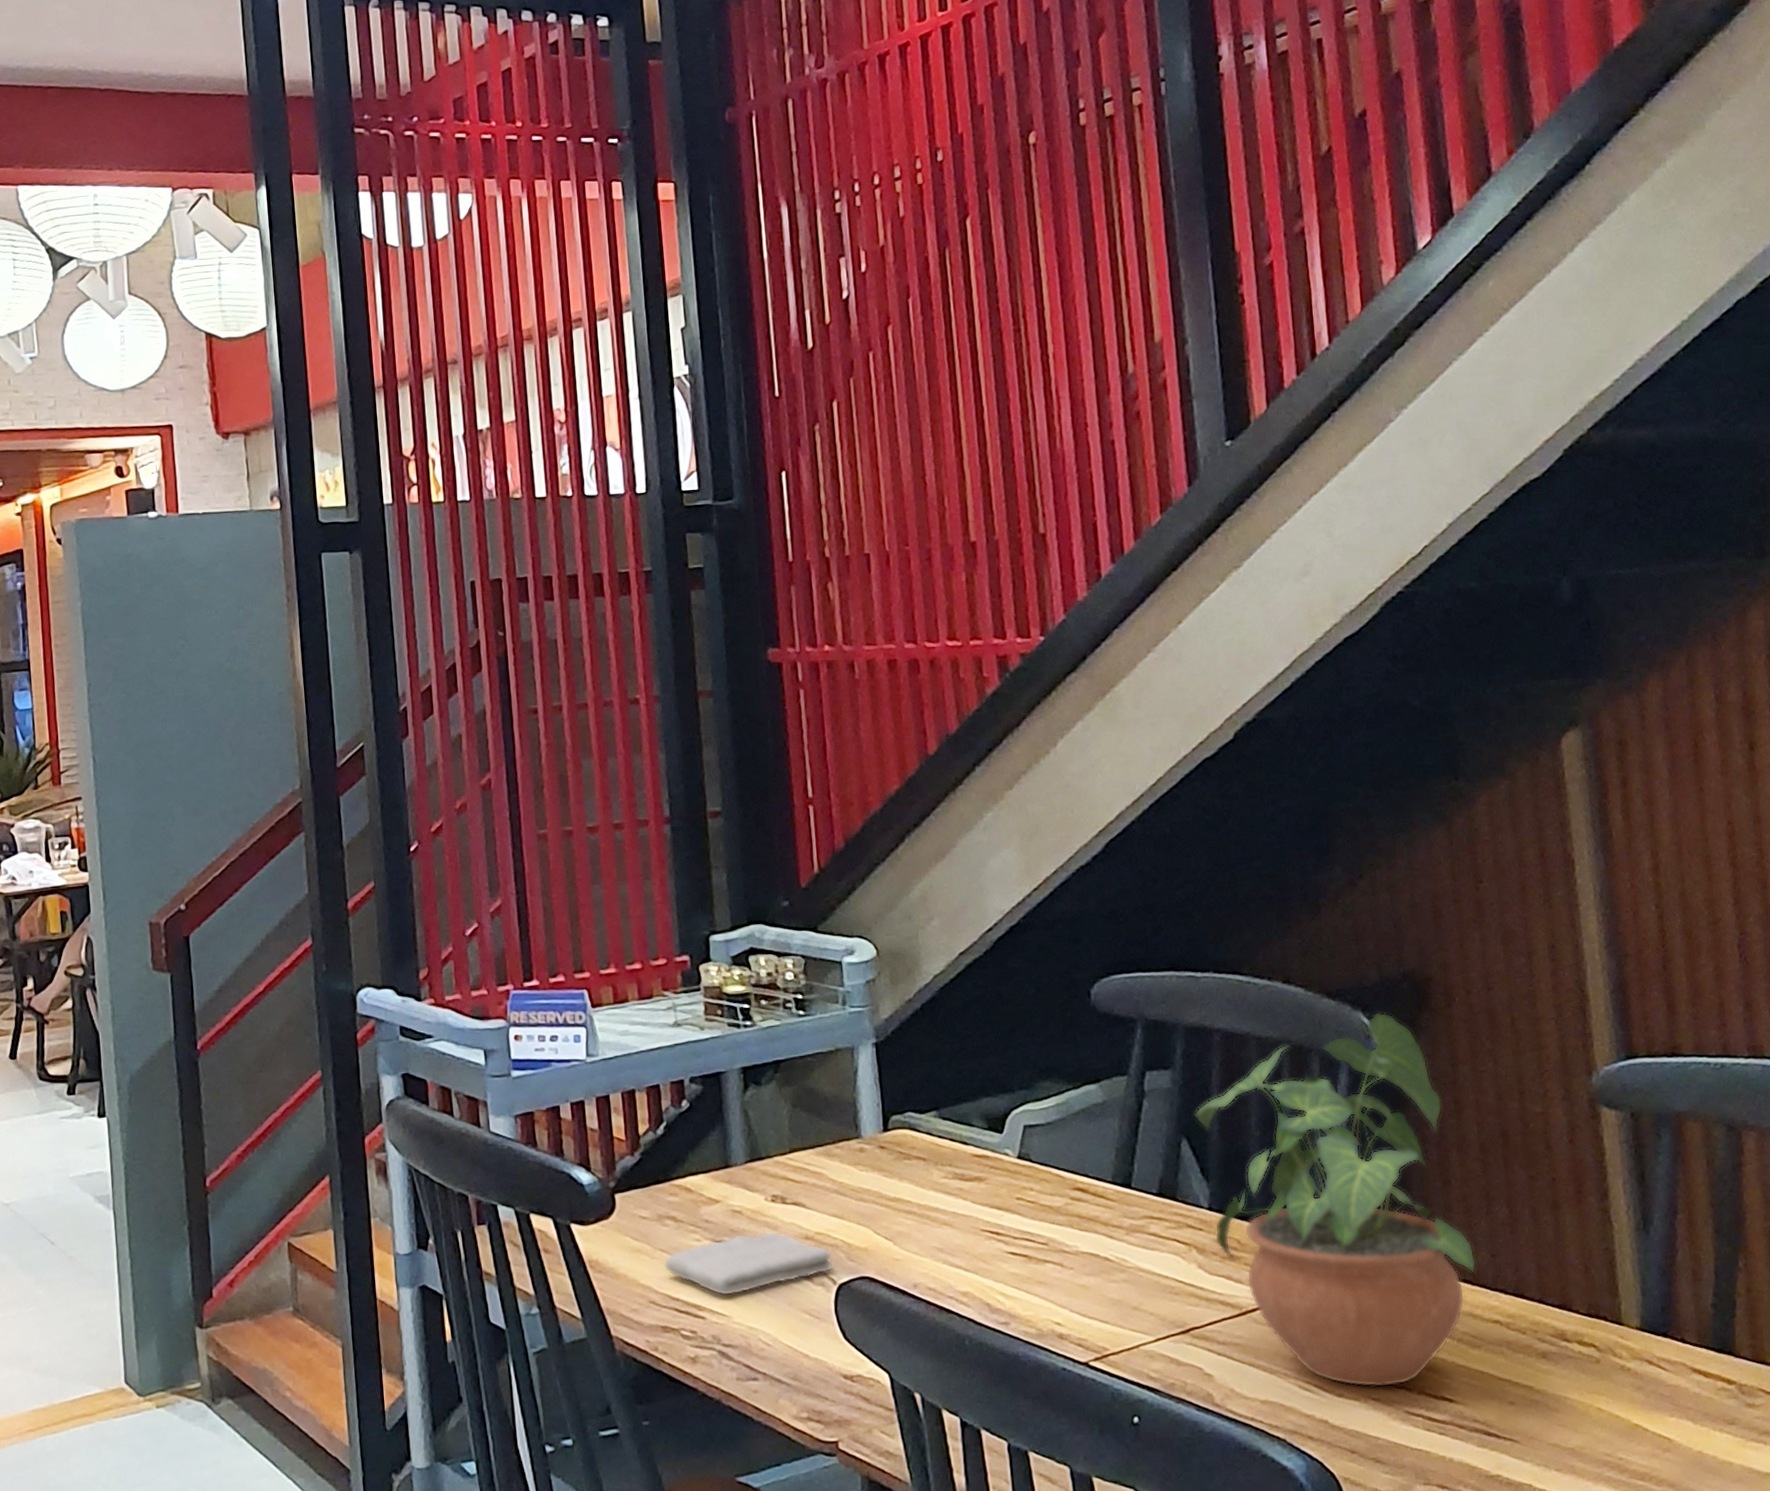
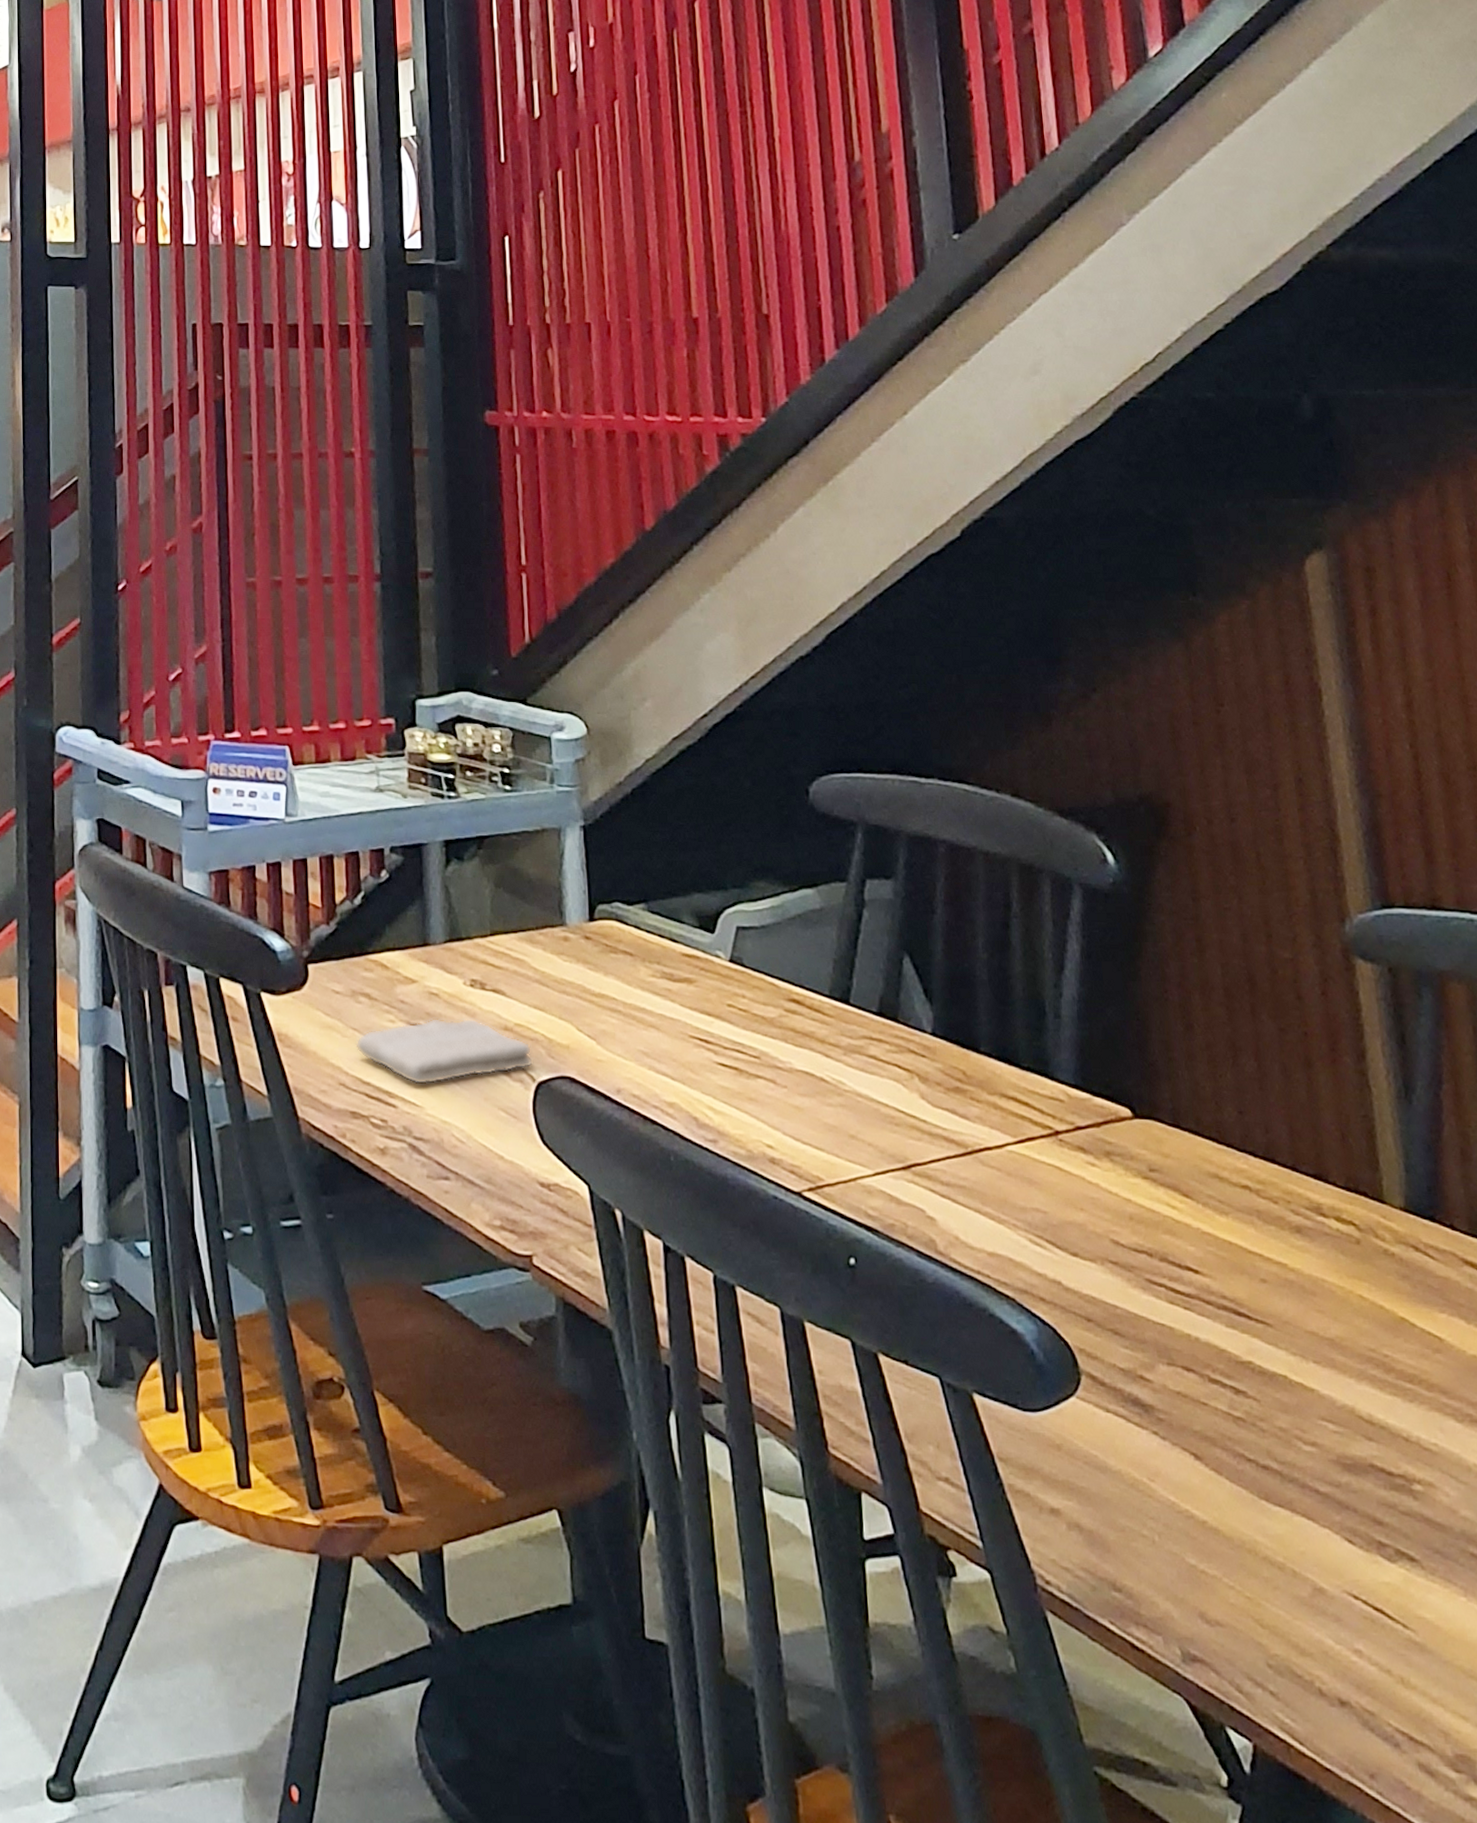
potted plant: present [1194,1012,1477,1388] -> none [917,836,1223,1250]

